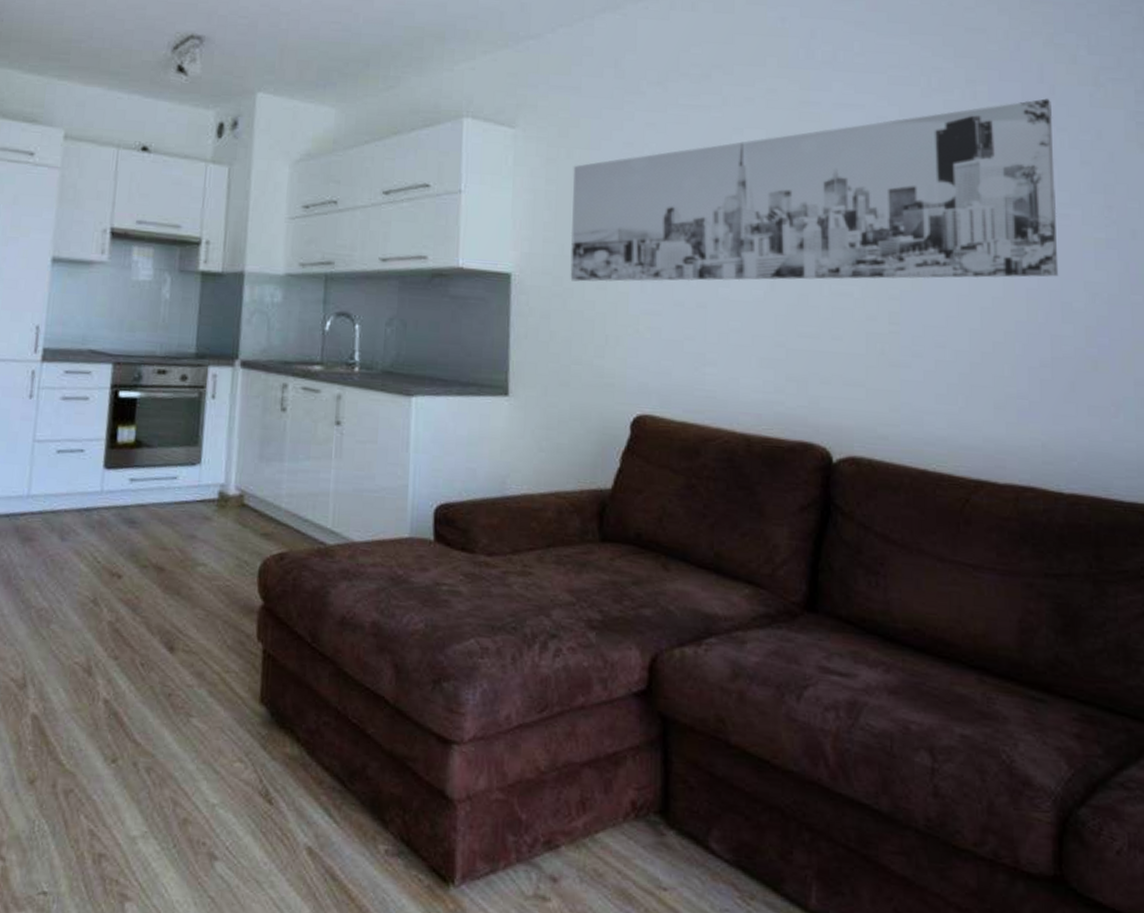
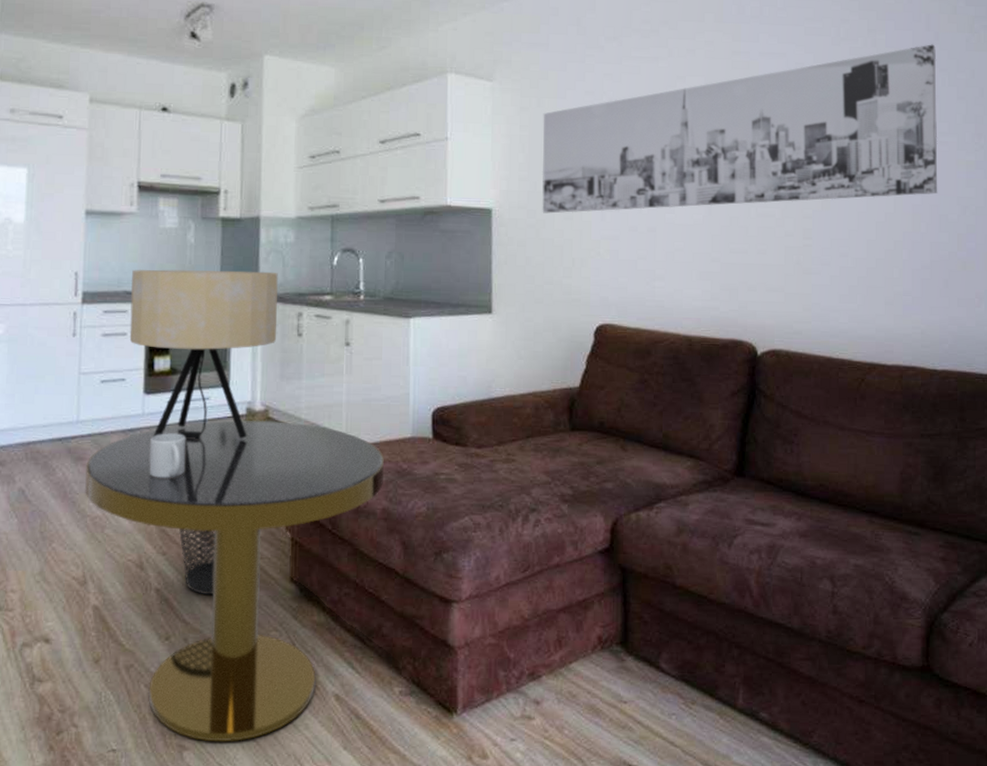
side table: none [31,505,376,896] -> present [85,420,384,742]
table lamp: none [91,326,262,527] -> present [129,269,278,439]
mug: none [104,515,148,569] -> present [149,433,186,478]
wastebasket: none [133,629,177,713] -> present [178,529,216,596]

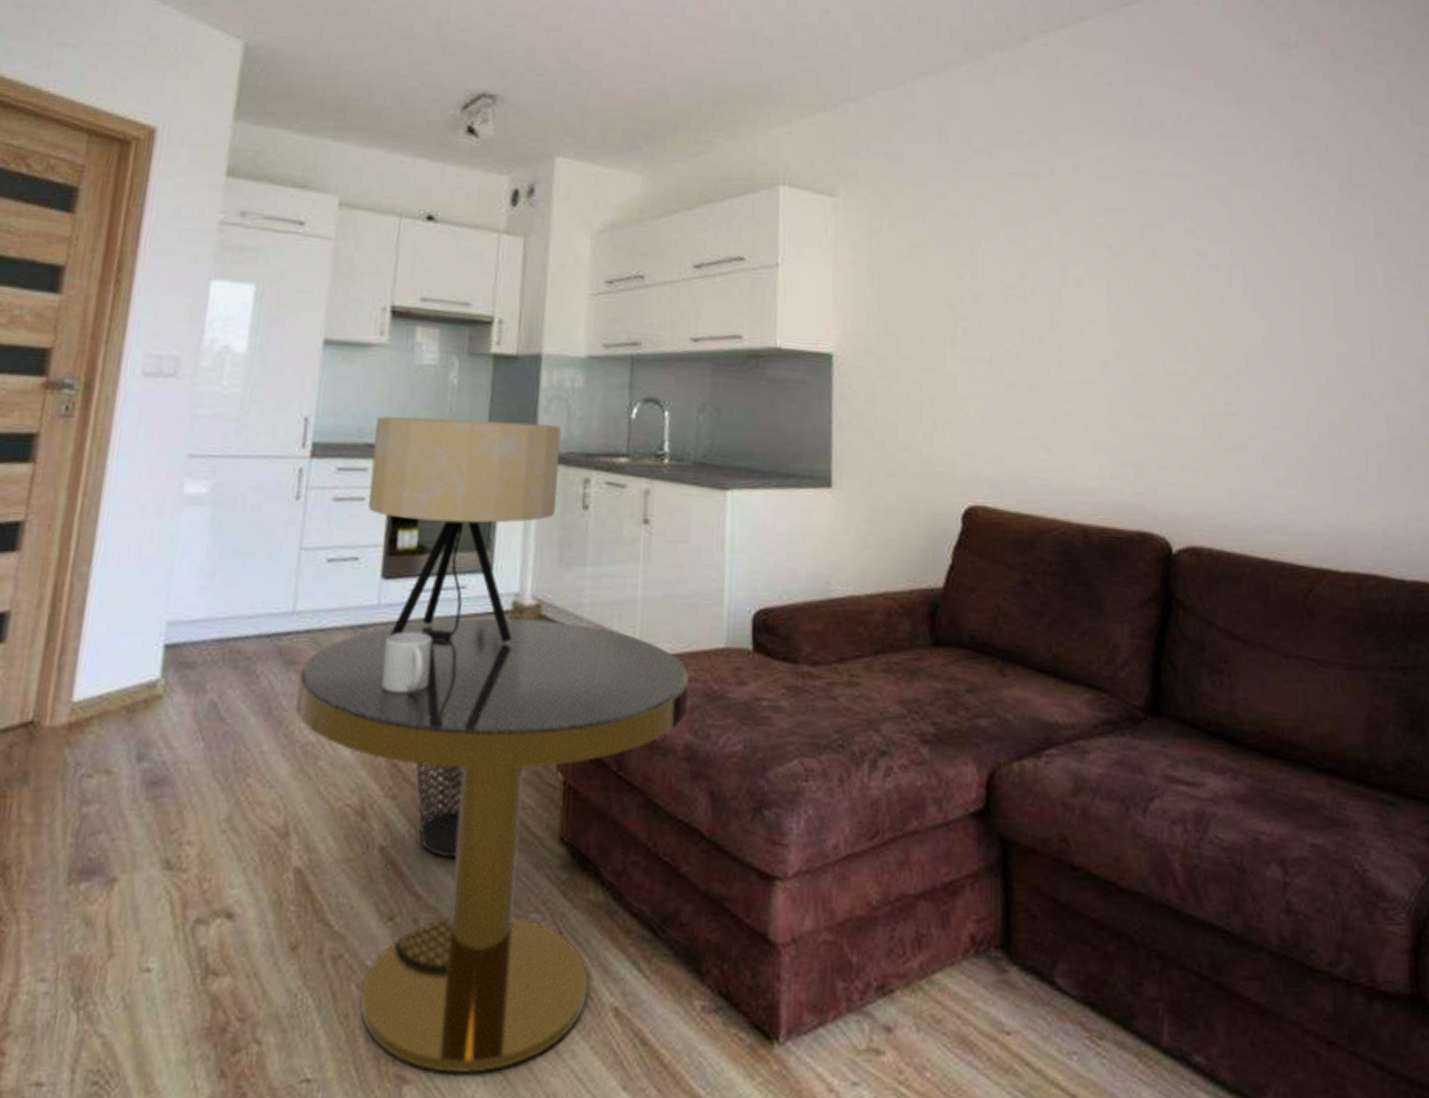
wall art: present [542,44,938,214] -> none [895,169,1392,363]

